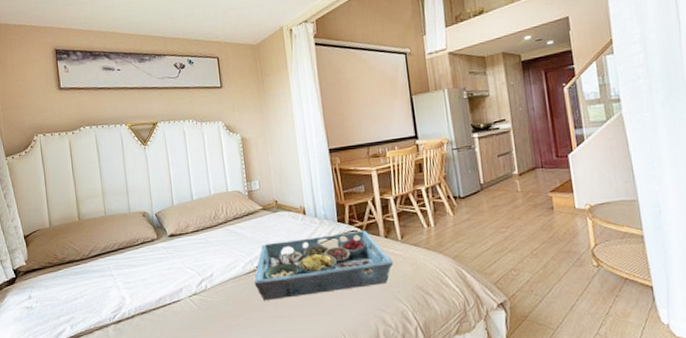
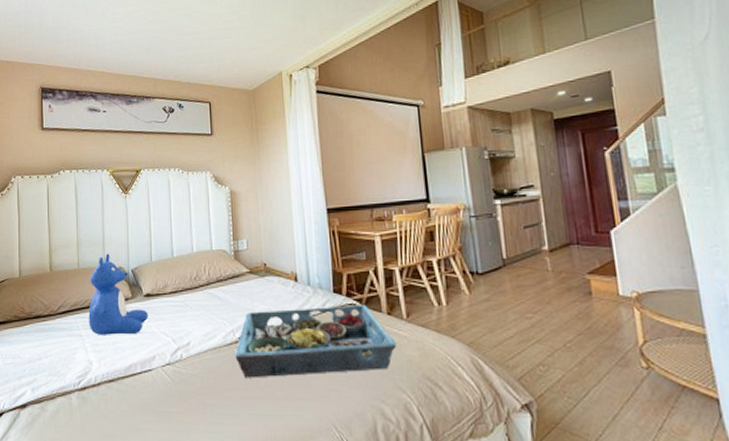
teddy bear: none [117,200,174,274] -> present [88,253,148,335]

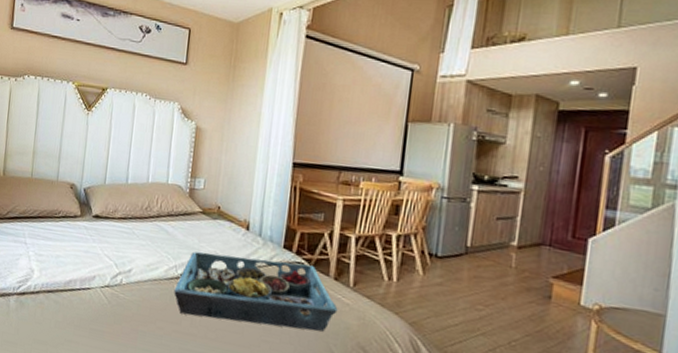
teddy bear: present [88,253,148,335] -> none [35,168,95,252]

